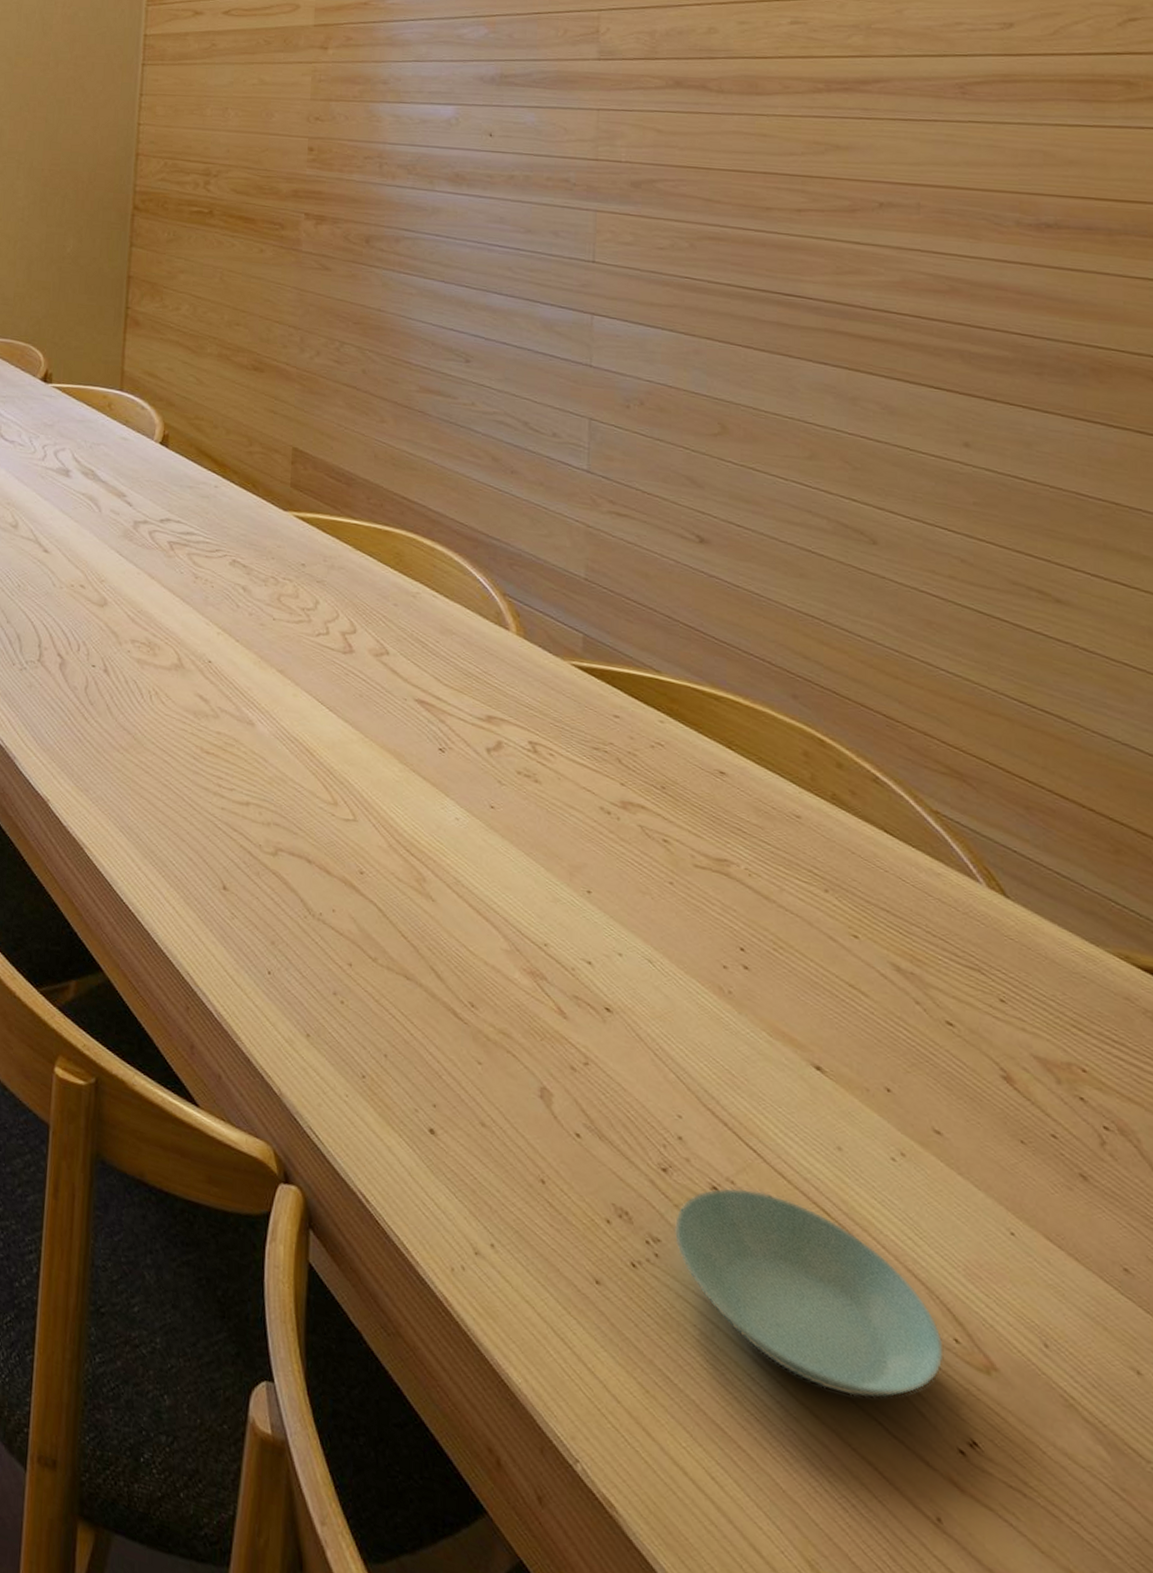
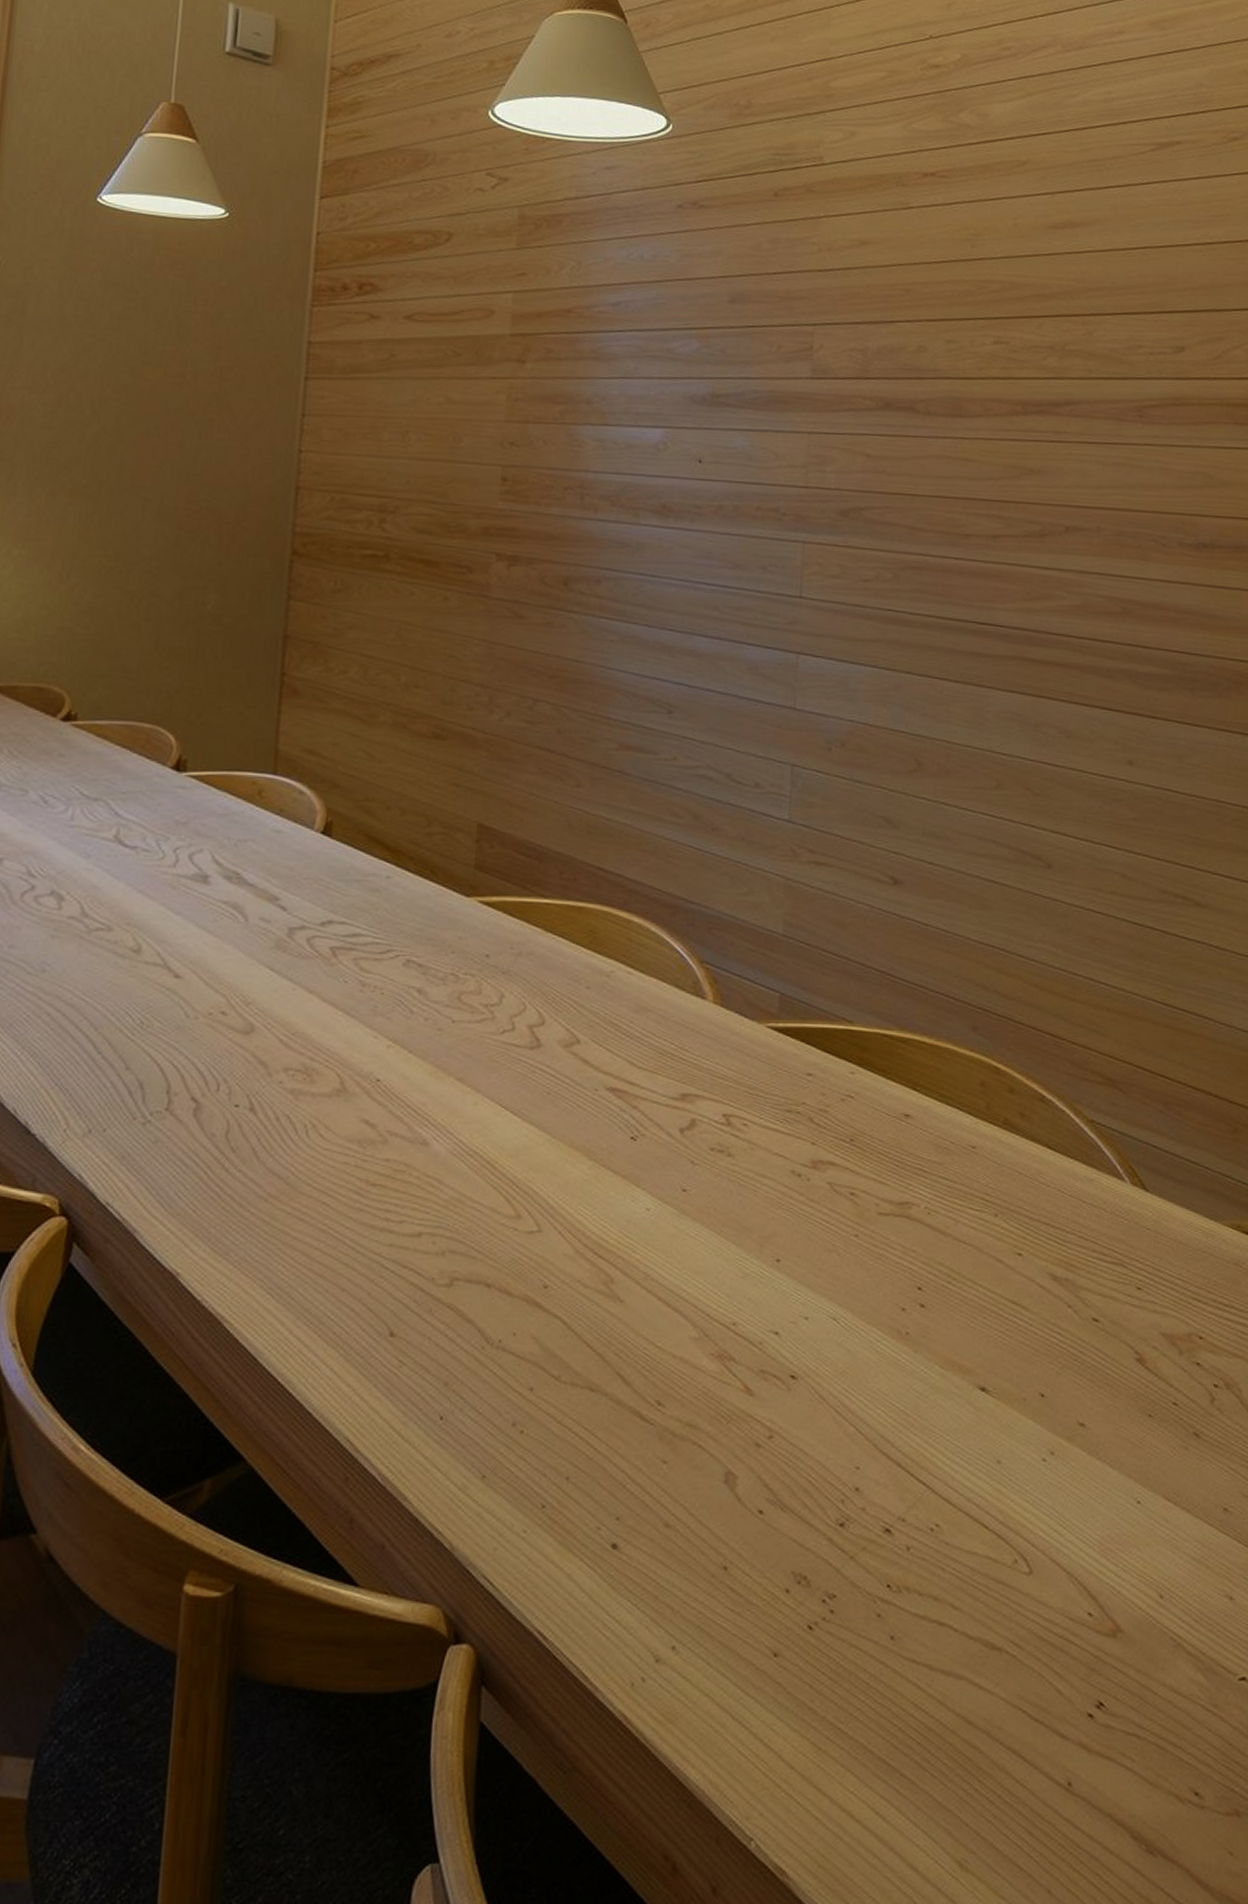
saucer: present [674,1187,944,1399] -> none [848,1522,1080,1694]

